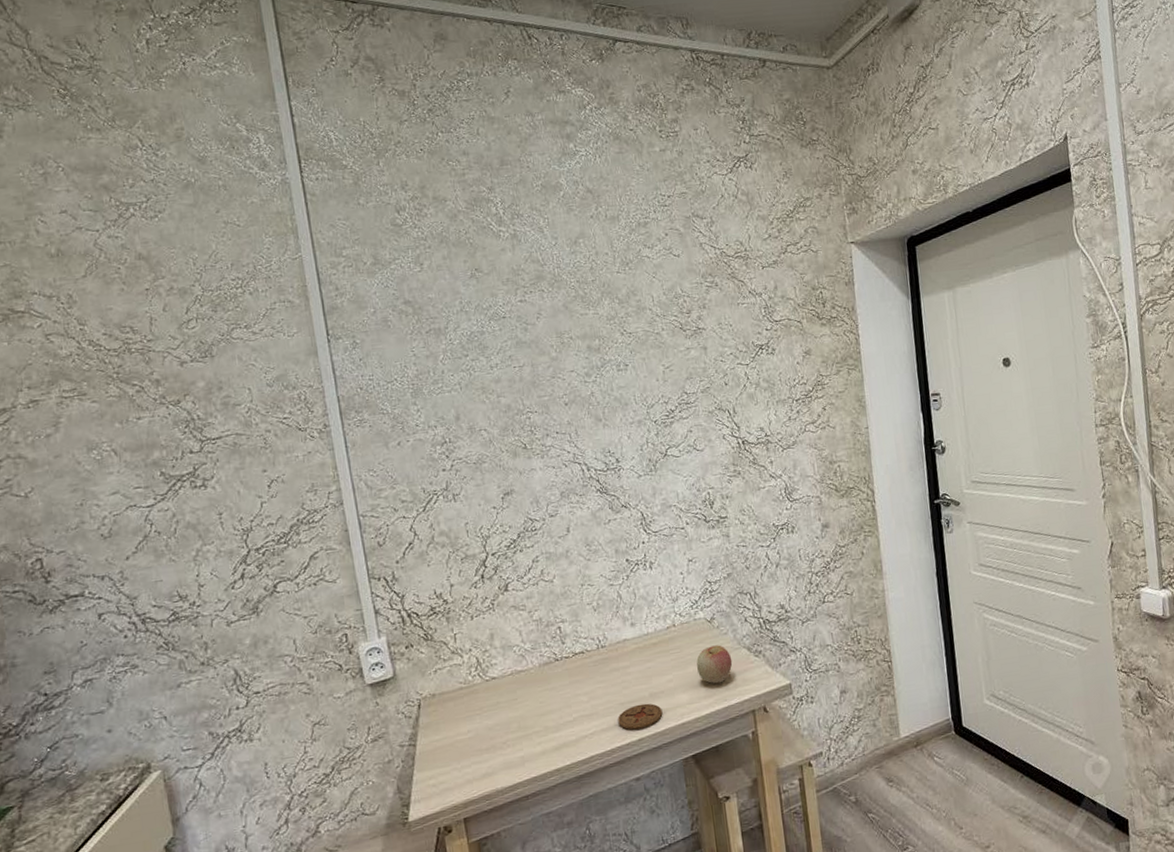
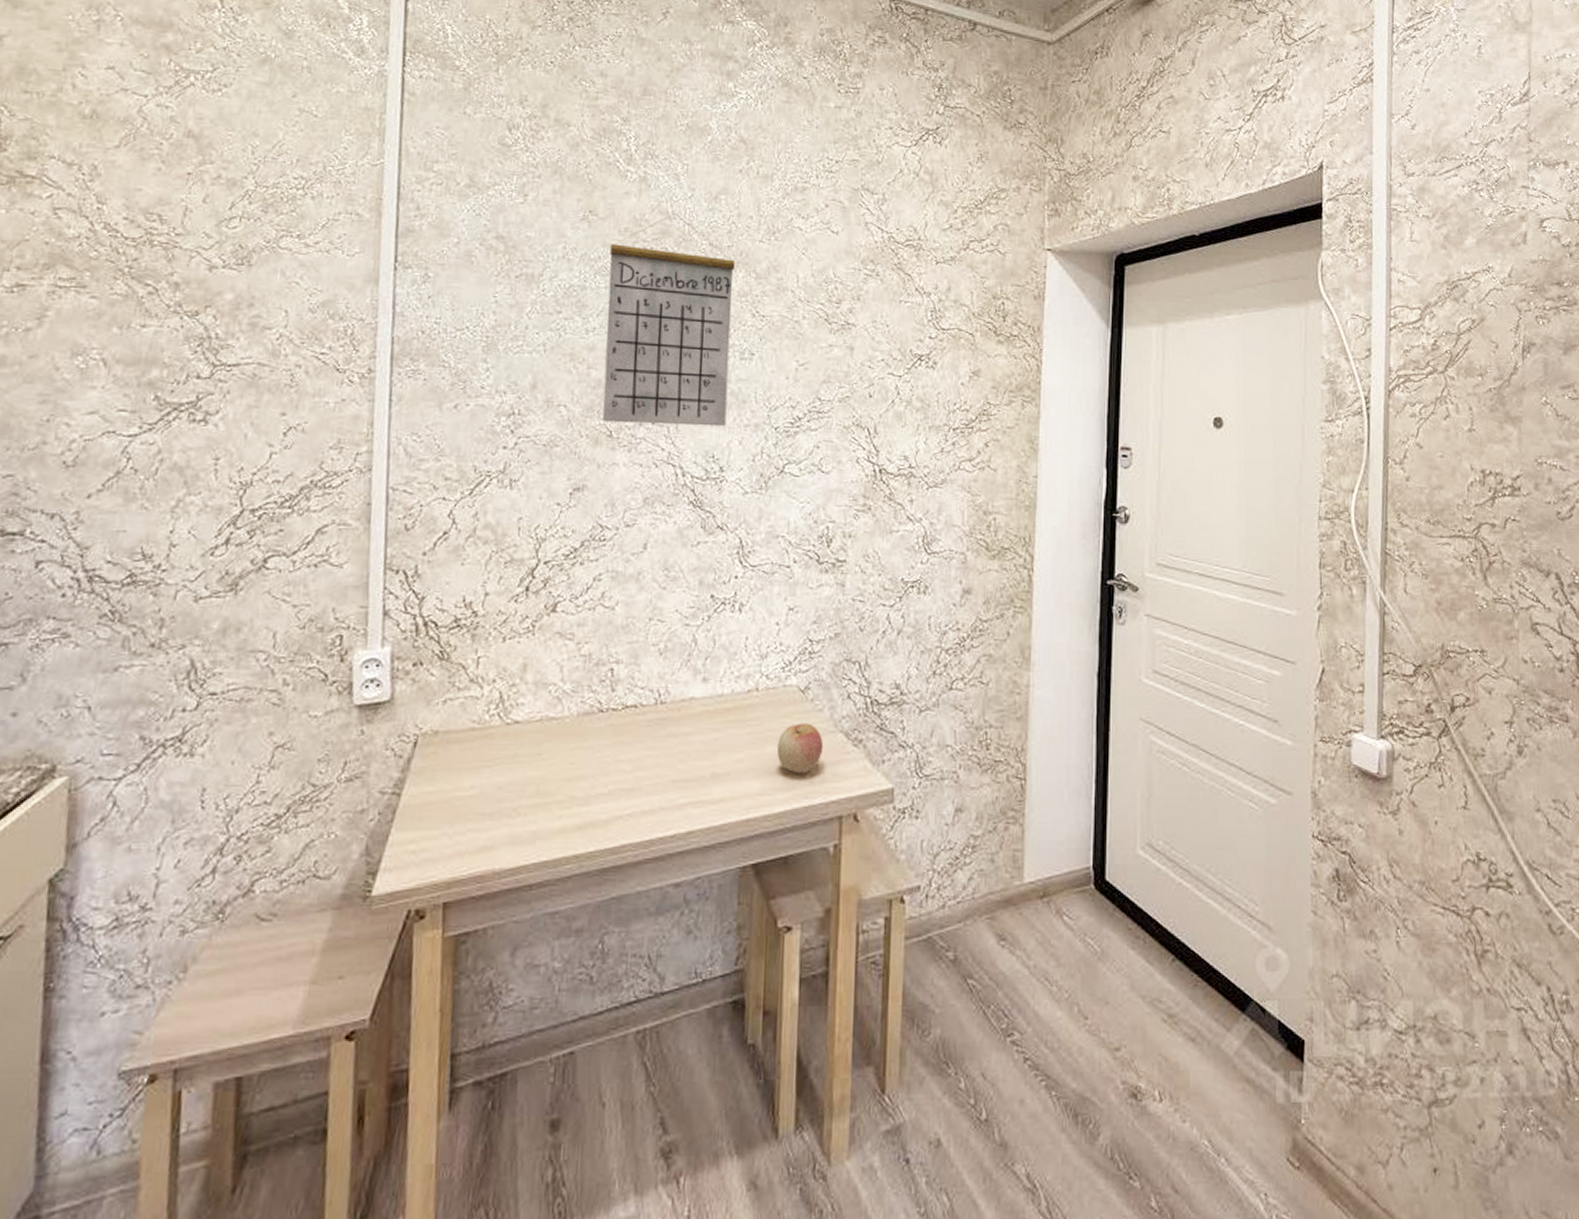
calendar: none [497,260,615,438] -> present [602,214,736,427]
coaster: present [617,703,663,730] -> none [665,785,724,818]

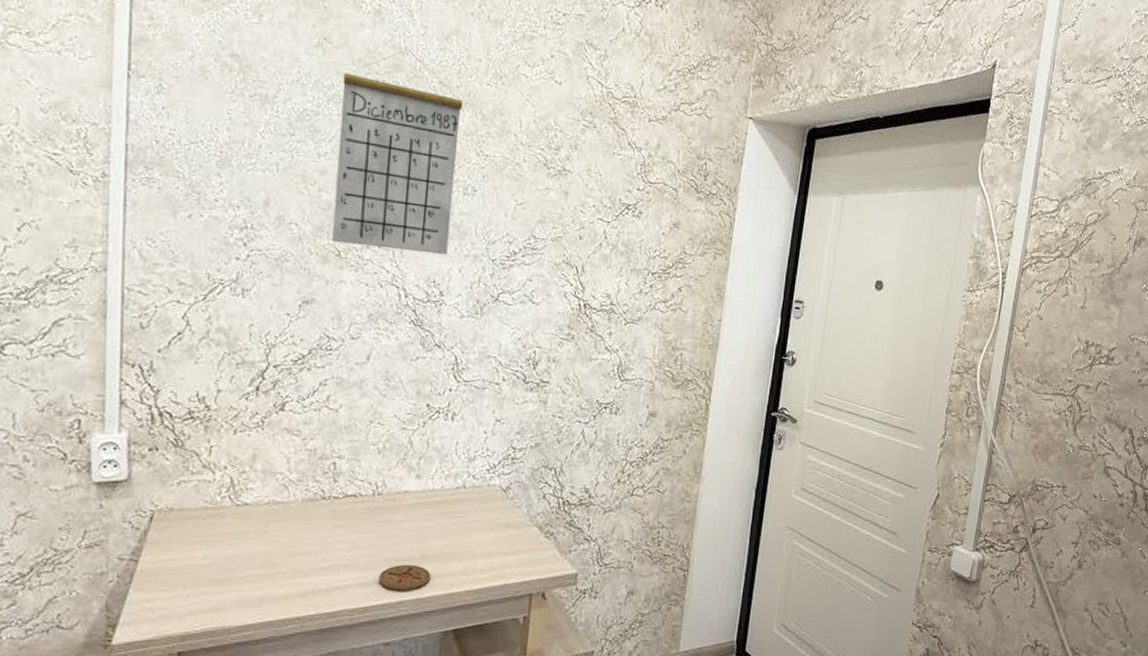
coaster: none [665,785,724,818] -> present [378,564,431,591]
apple: present [776,723,824,774] -> none [478,517,520,559]

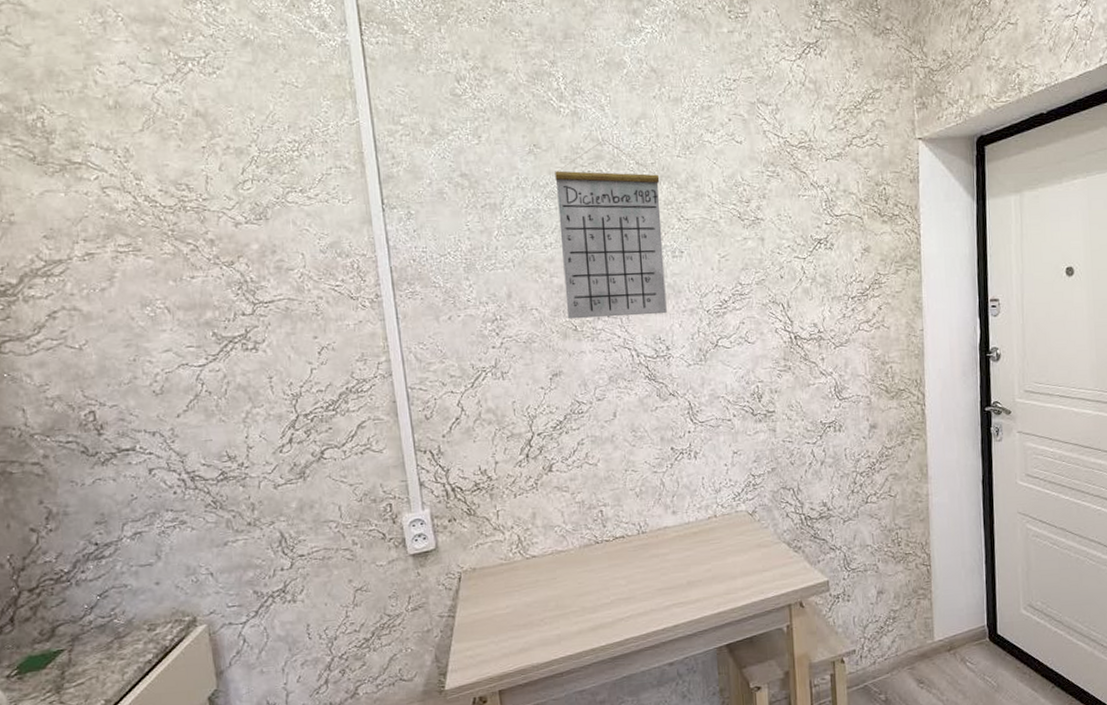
coaster: present [378,564,431,591] -> none [654,591,699,616]

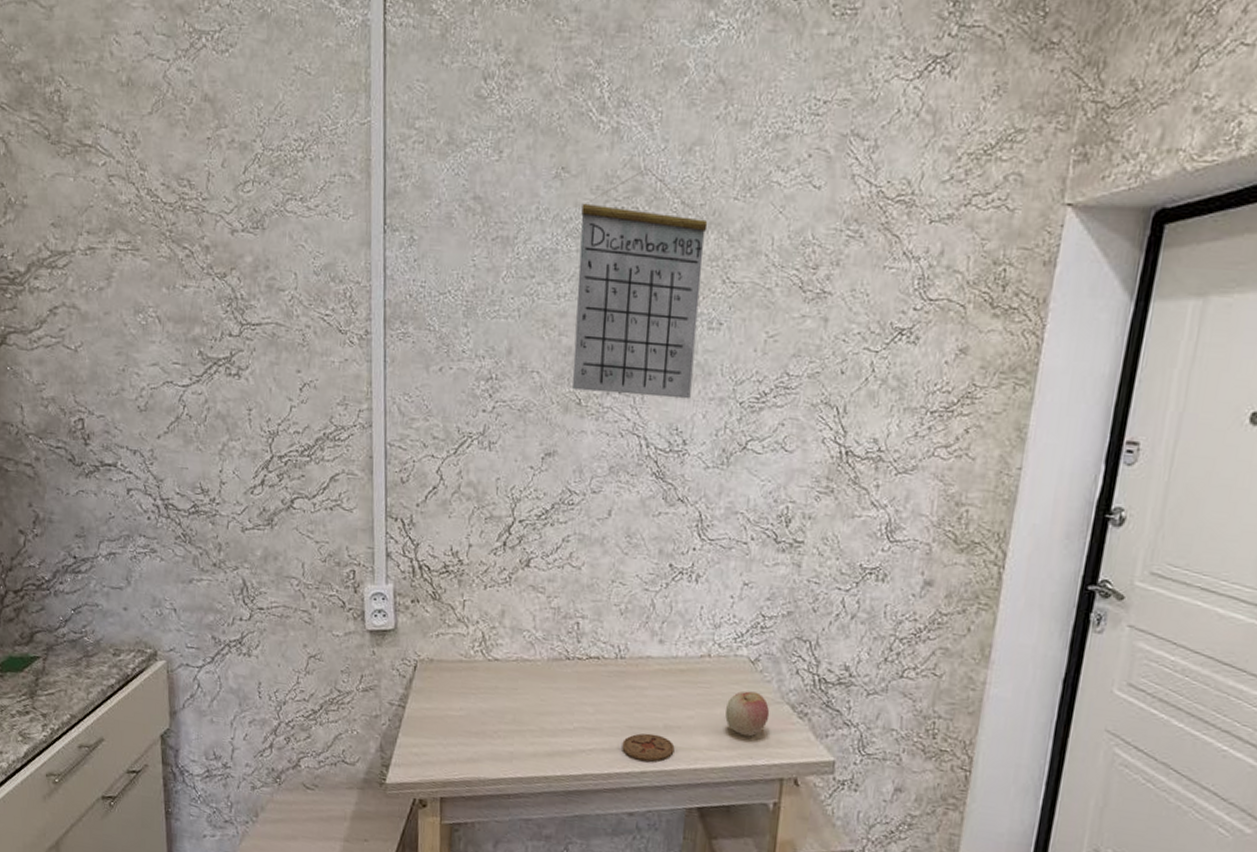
coaster: none [654,591,699,616] -> present [622,733,675,762]
apple: none [735,538,772,576] -> present [724,690,770,737]

